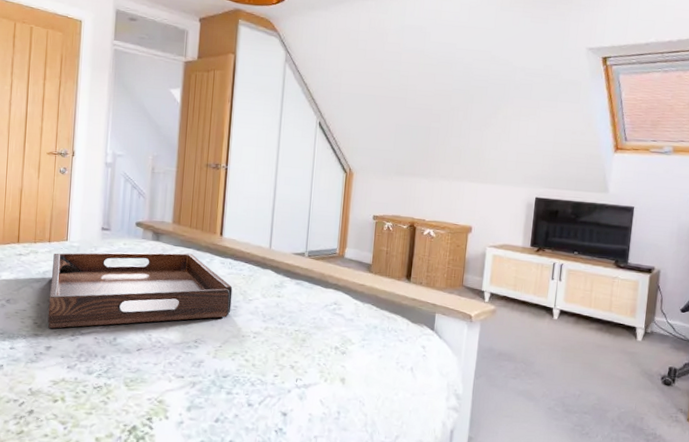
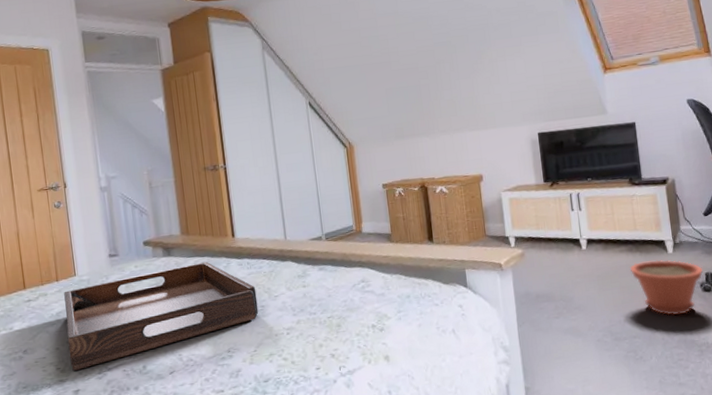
plant pot: none [595,343,668,402] -> present [630,259,704,316]

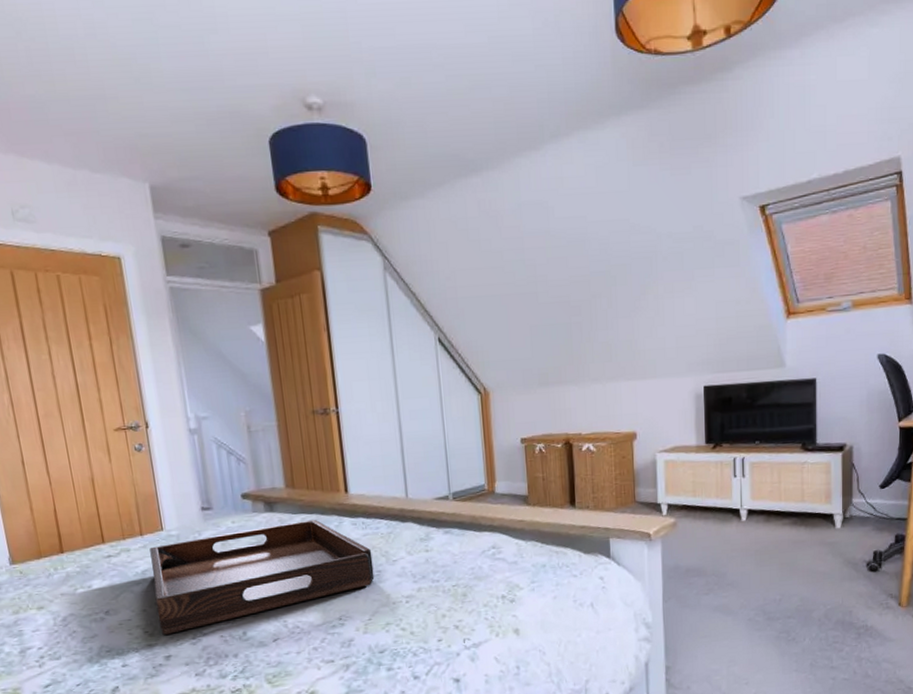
plant pot: present [630,259,704,316] -> none [791,535,872,596]

